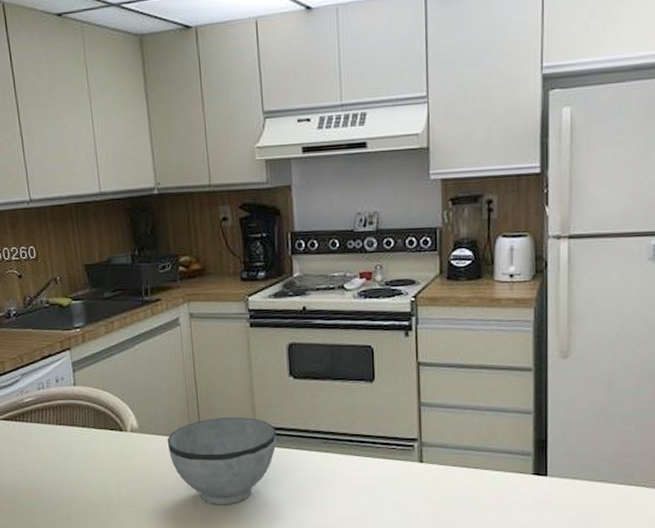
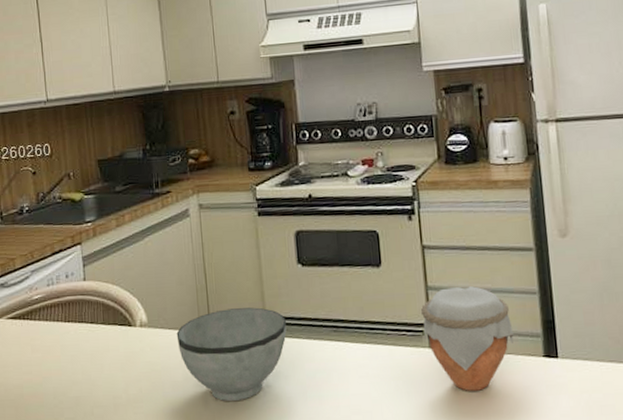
jar: none [413,404,505,504] -> present [421,286,514,391]

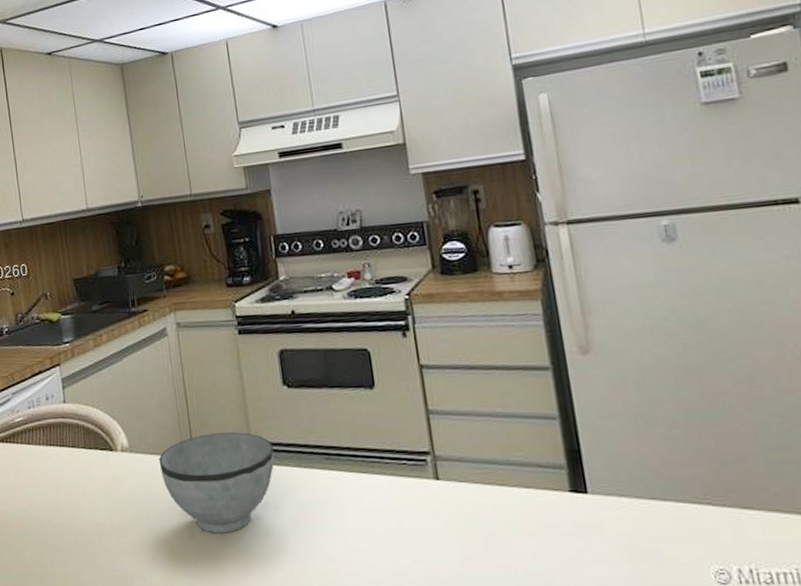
jar: present [421,286,514,391] -> none [422,410,533,529]

